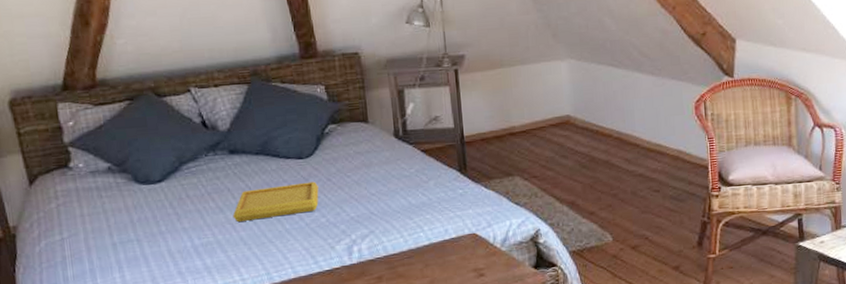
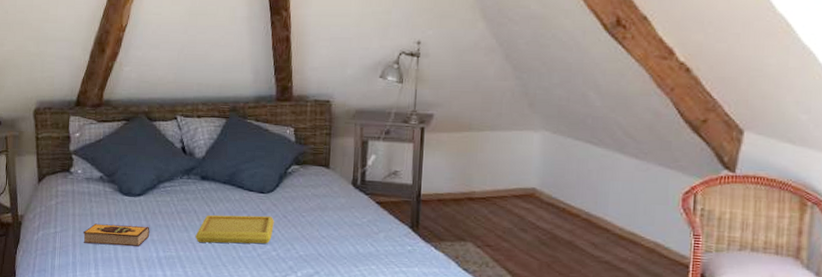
hardback book: none [98,214,180,245] -> present [83,223,150,247]

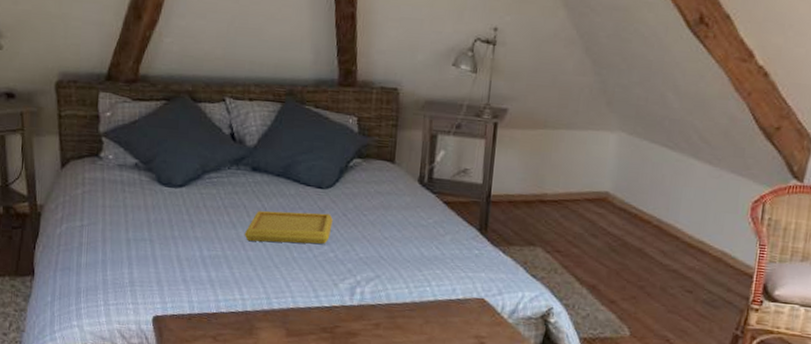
hardback book: present [83,223,150,247] -> none [115,216,193,244]

